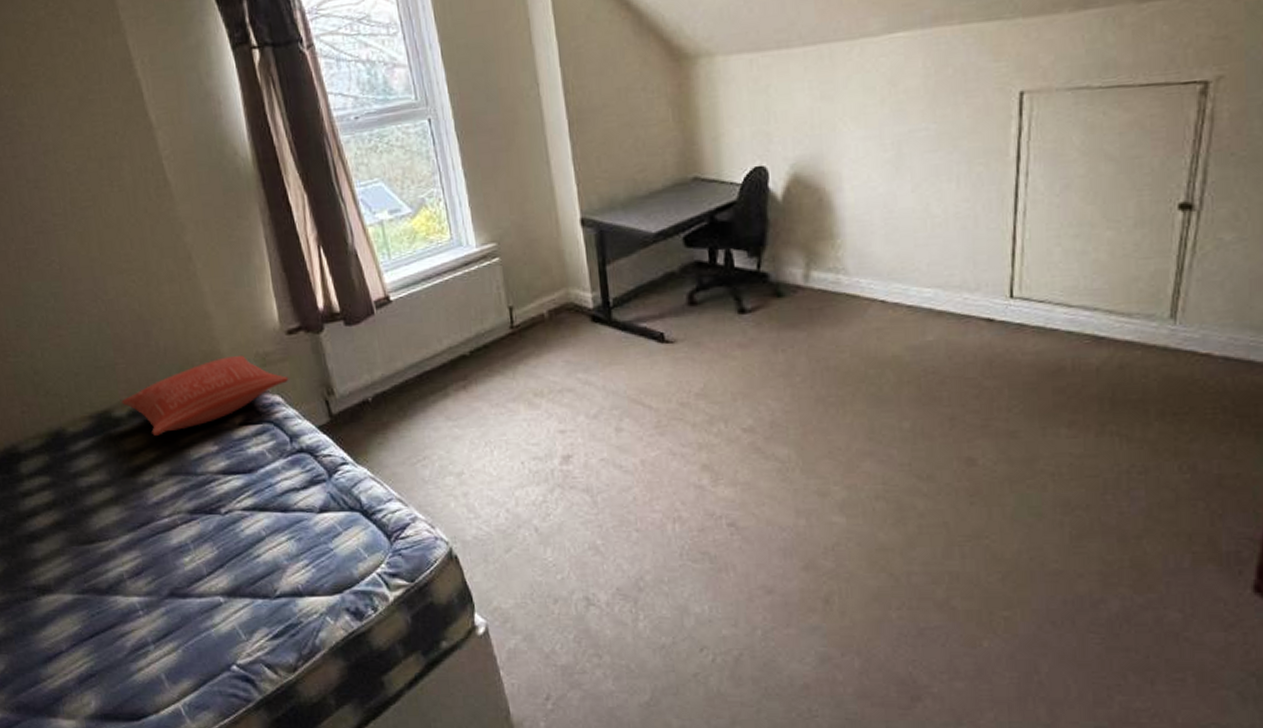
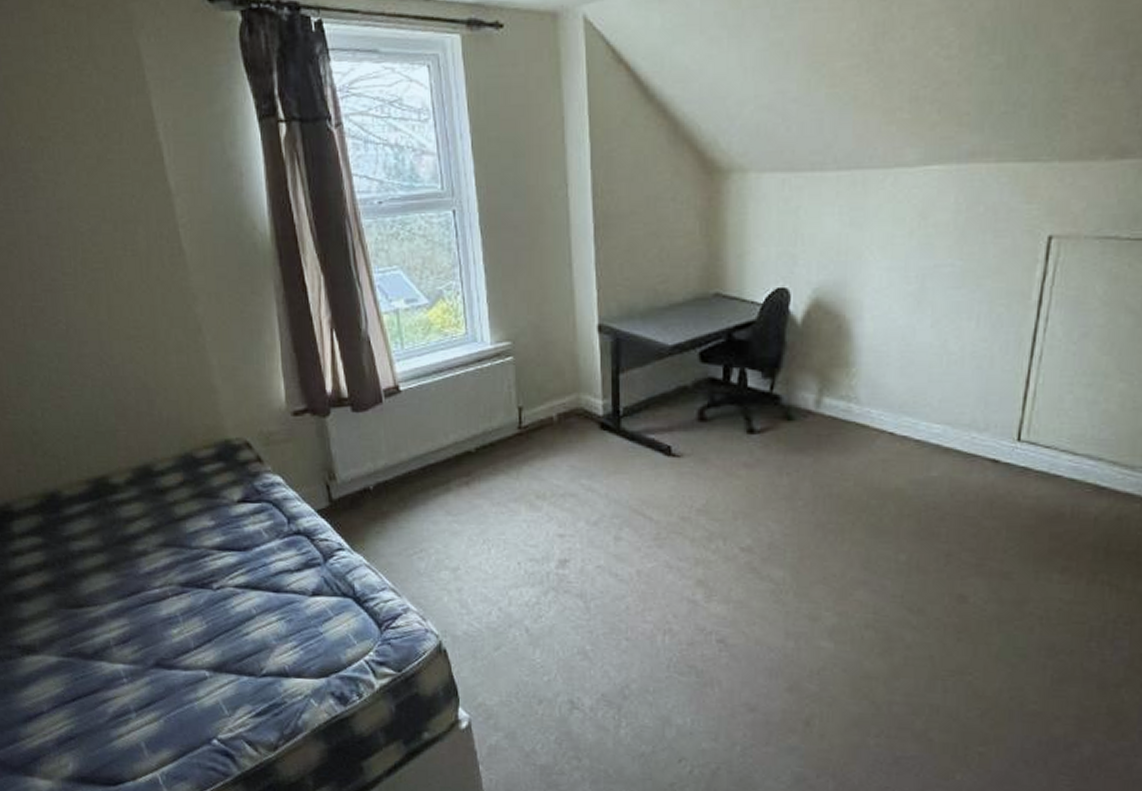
pillow: present [121,355,289,436] -> none [120,432,291,506]

